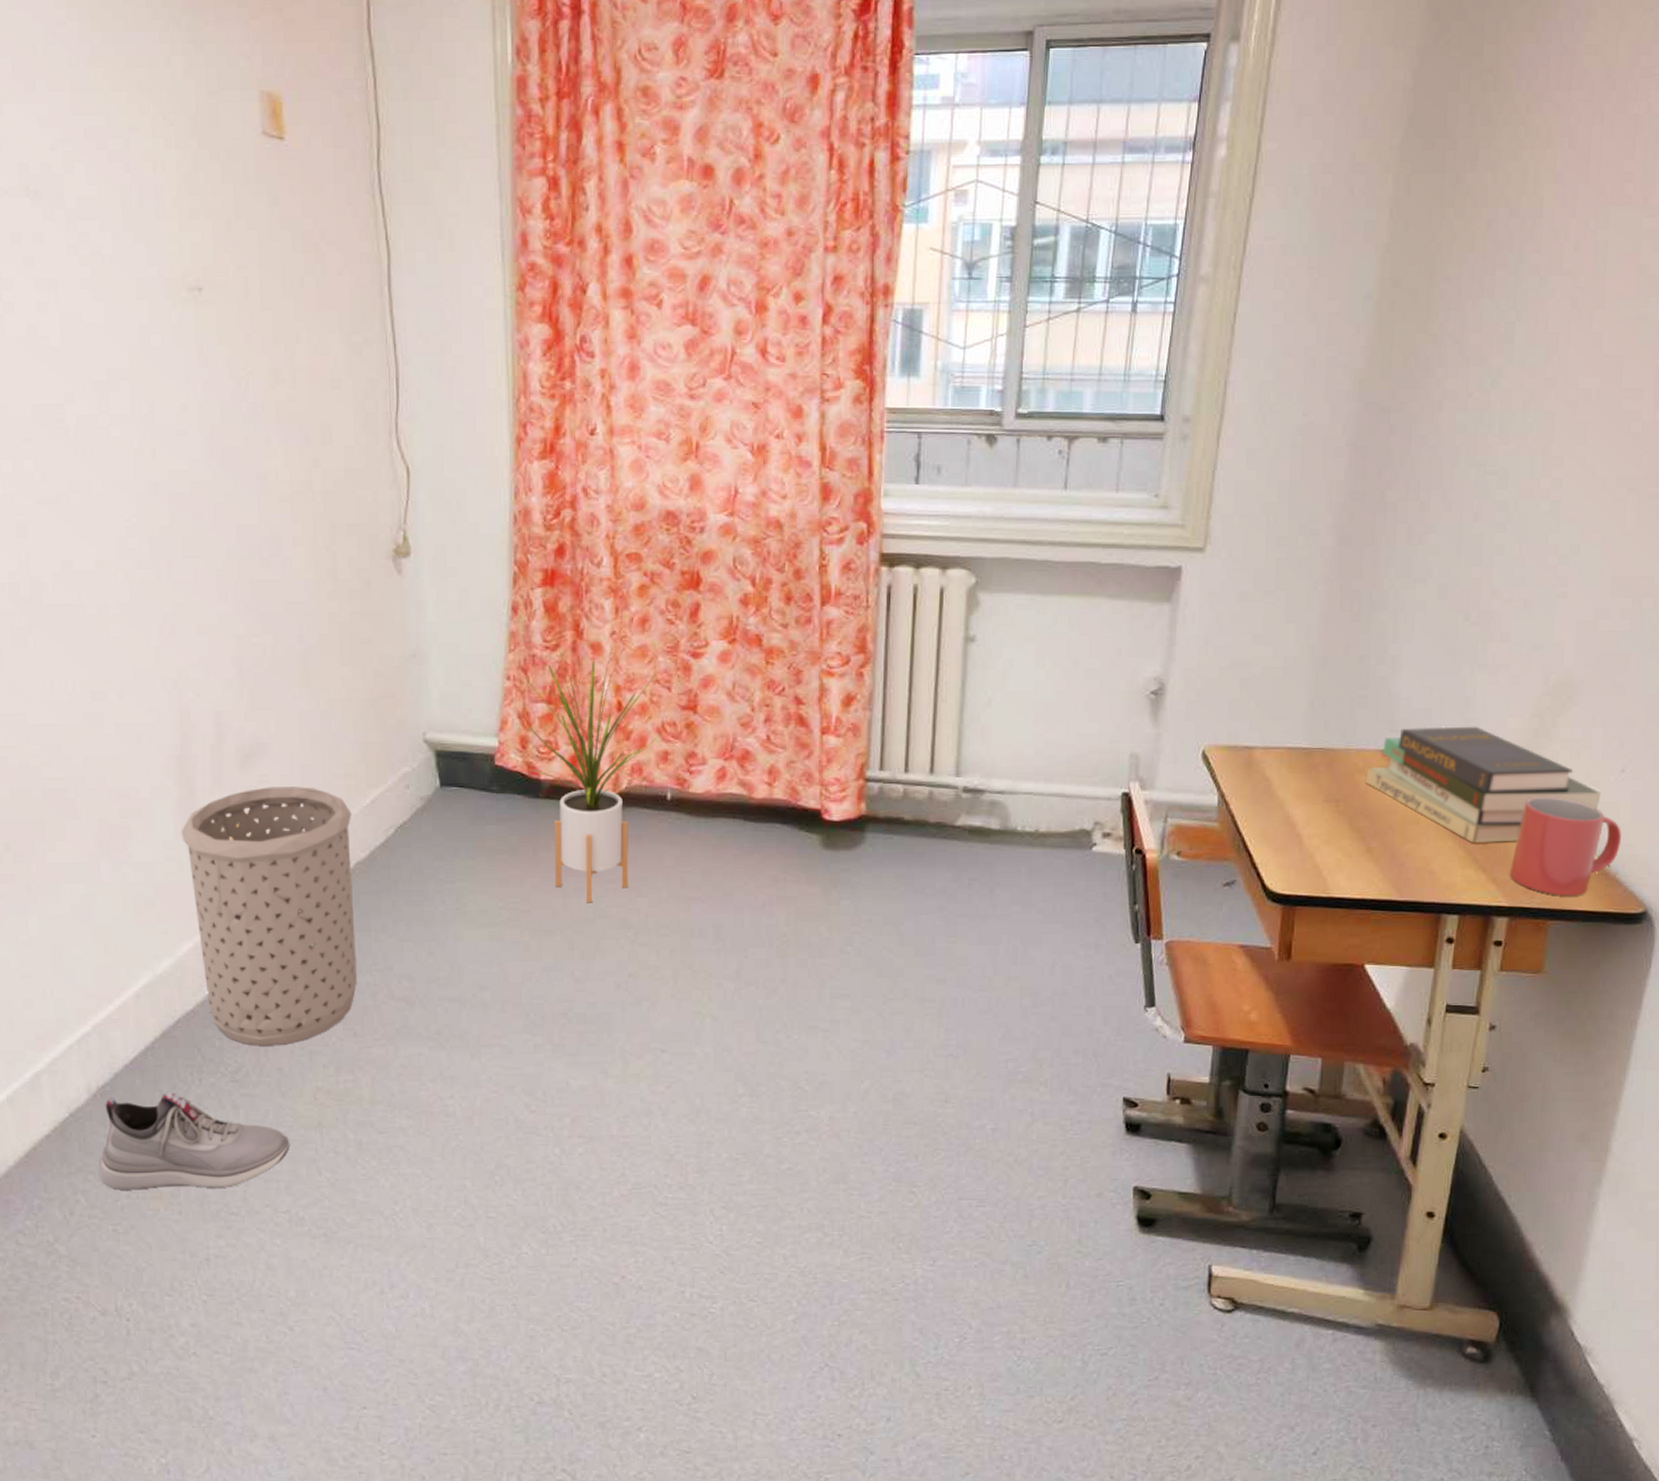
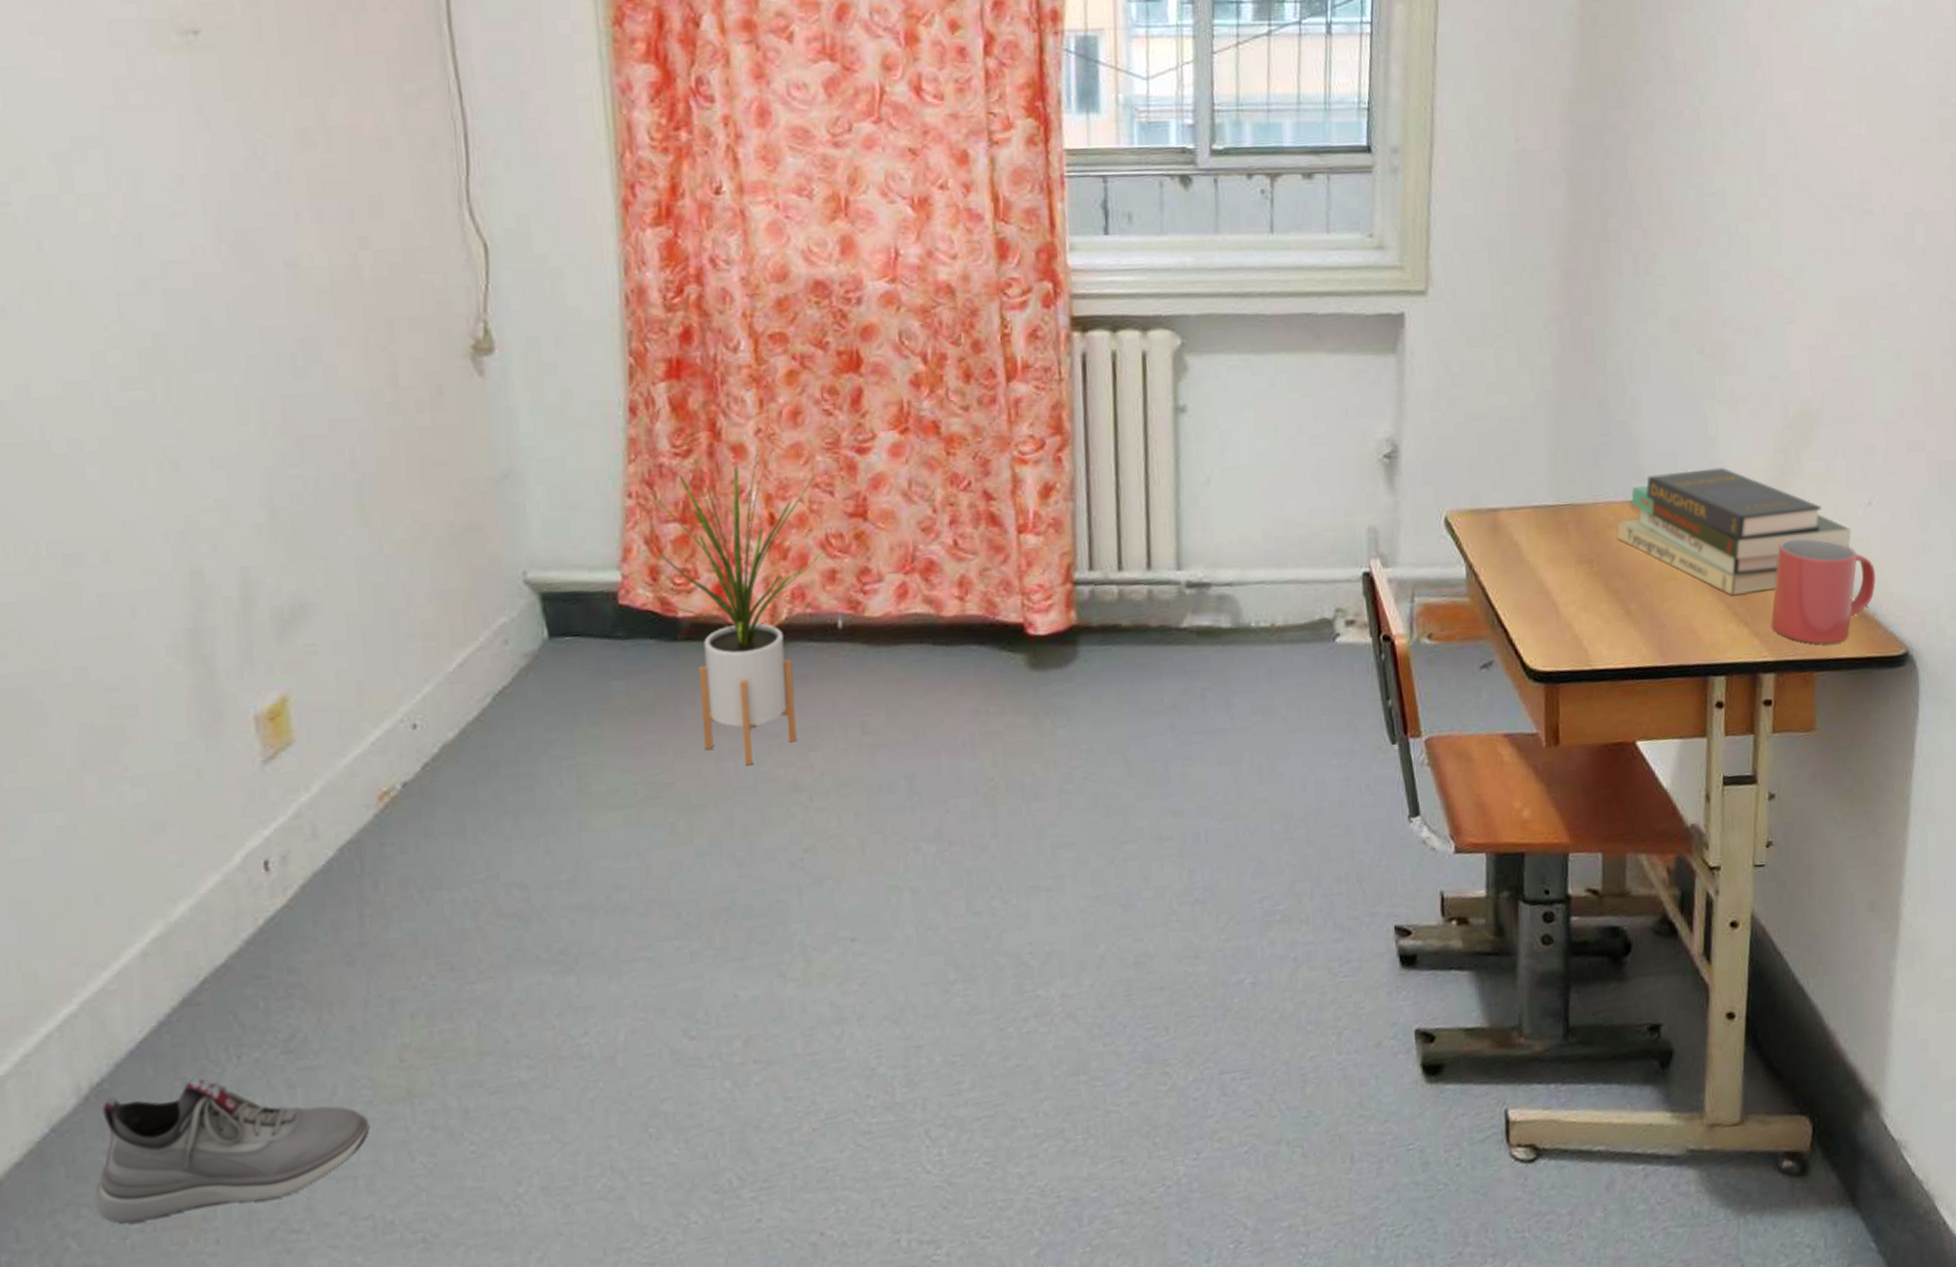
laundry basket: present [181,786,357,1046] -> none [197,654,451,1001]

